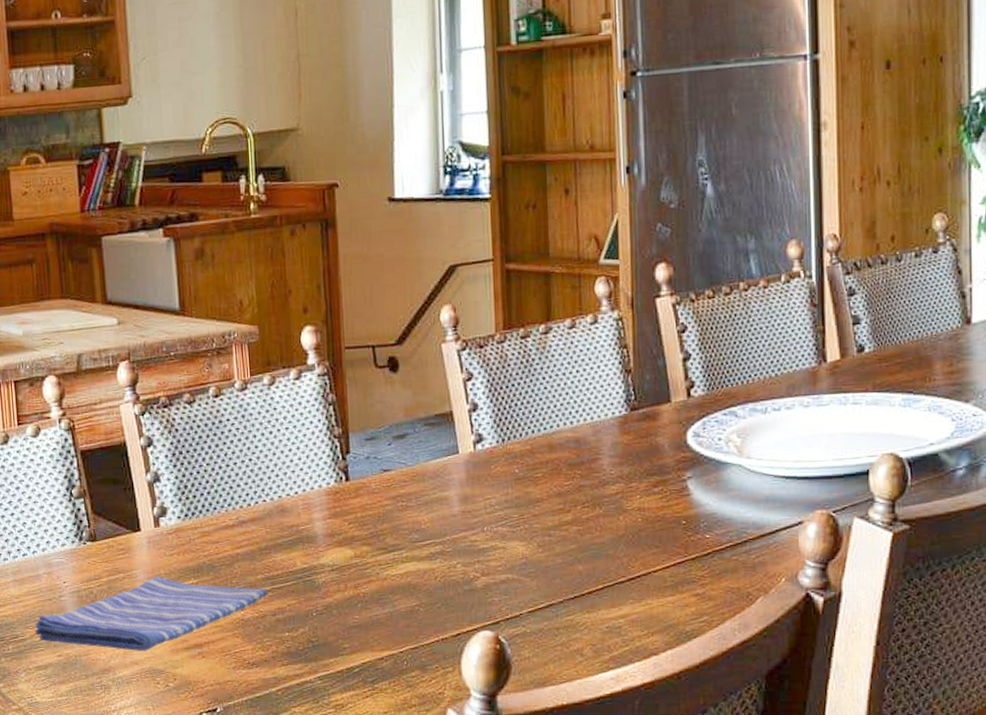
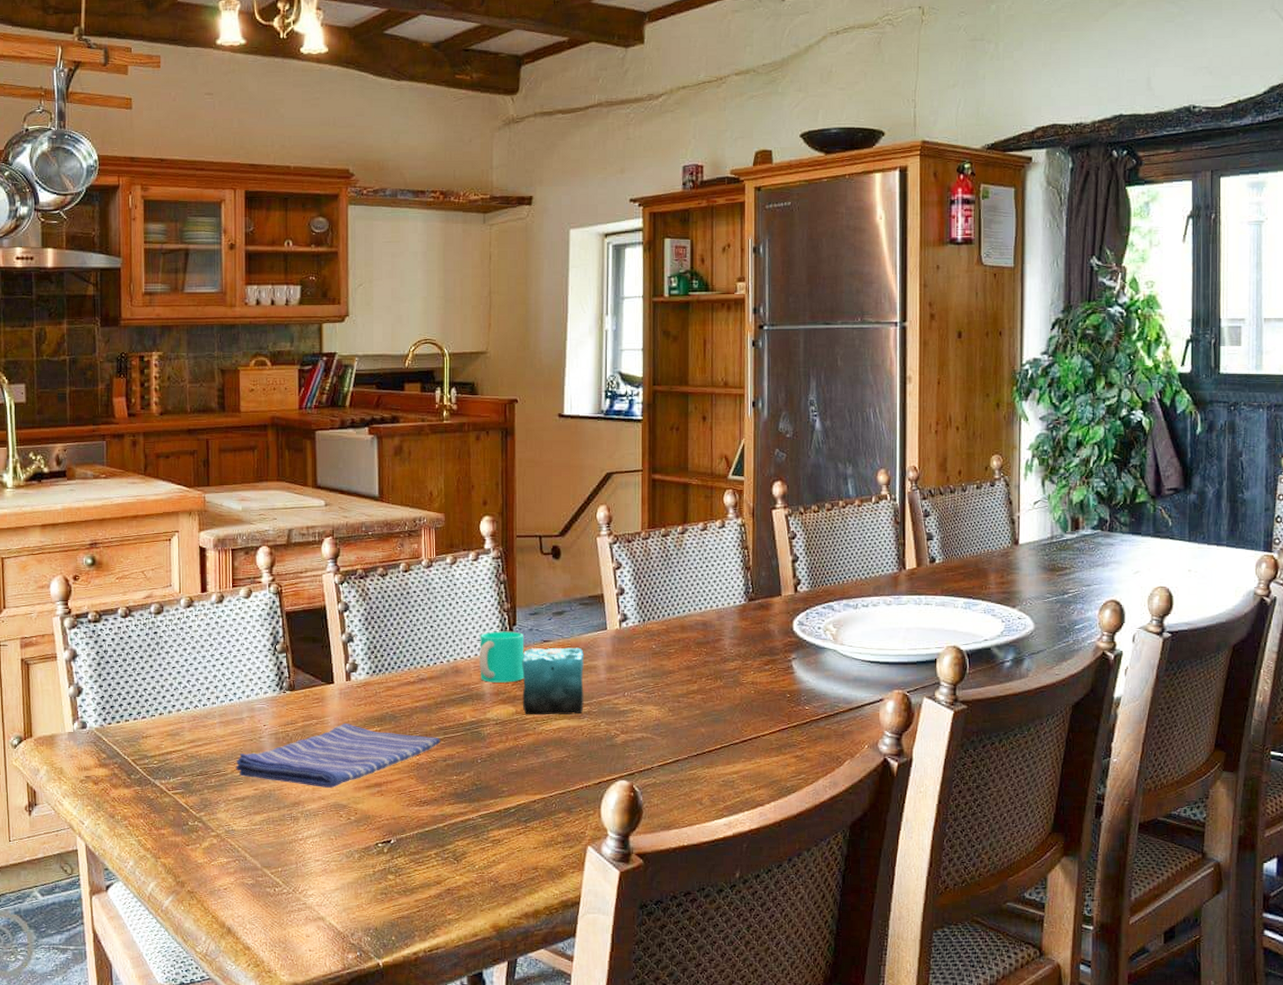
cup: none [307,460,363,522] -> present [479,631,524,683]
candle: none [358,473,435,559] -> present [521,644,584,715]

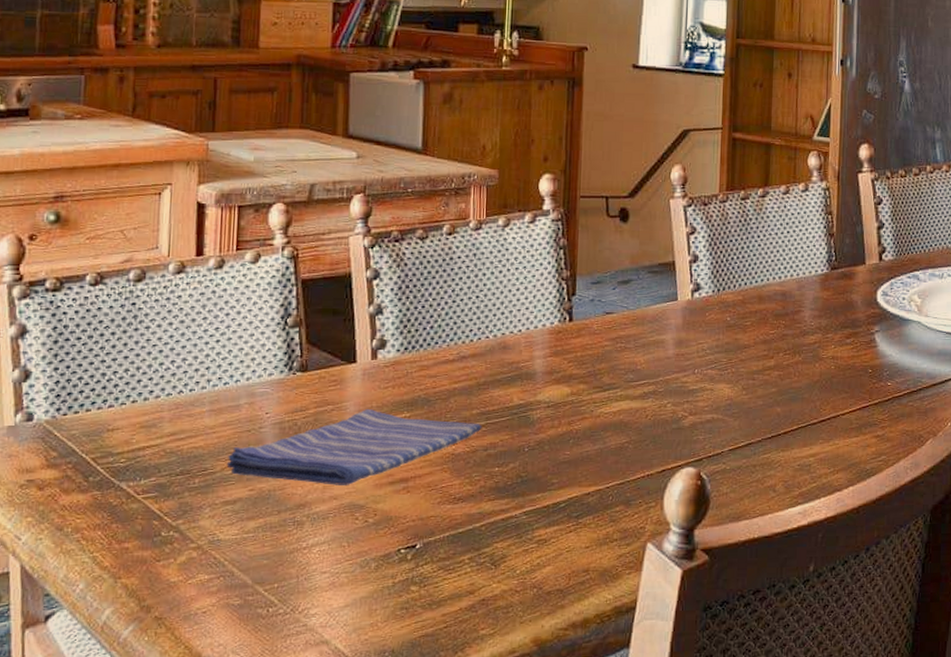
cup: present [479,631,524,683] -> none [530,302,584,360]
candle: present [521,644,584,715] -> none [579,316,651,396]

